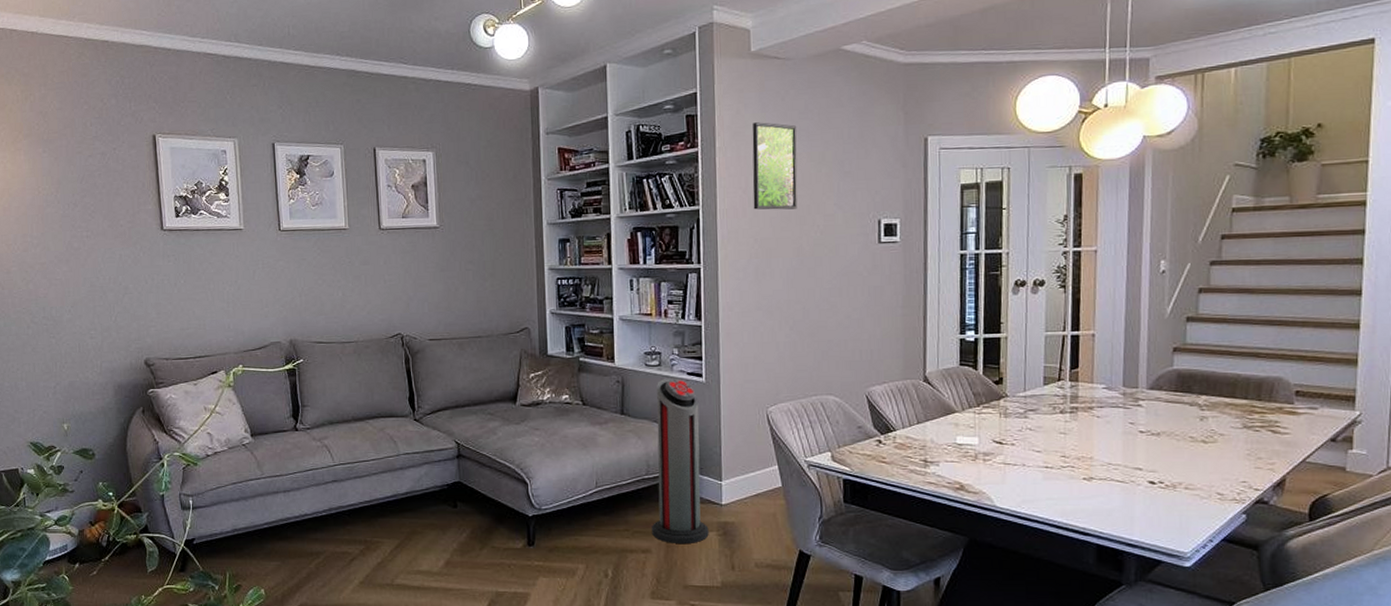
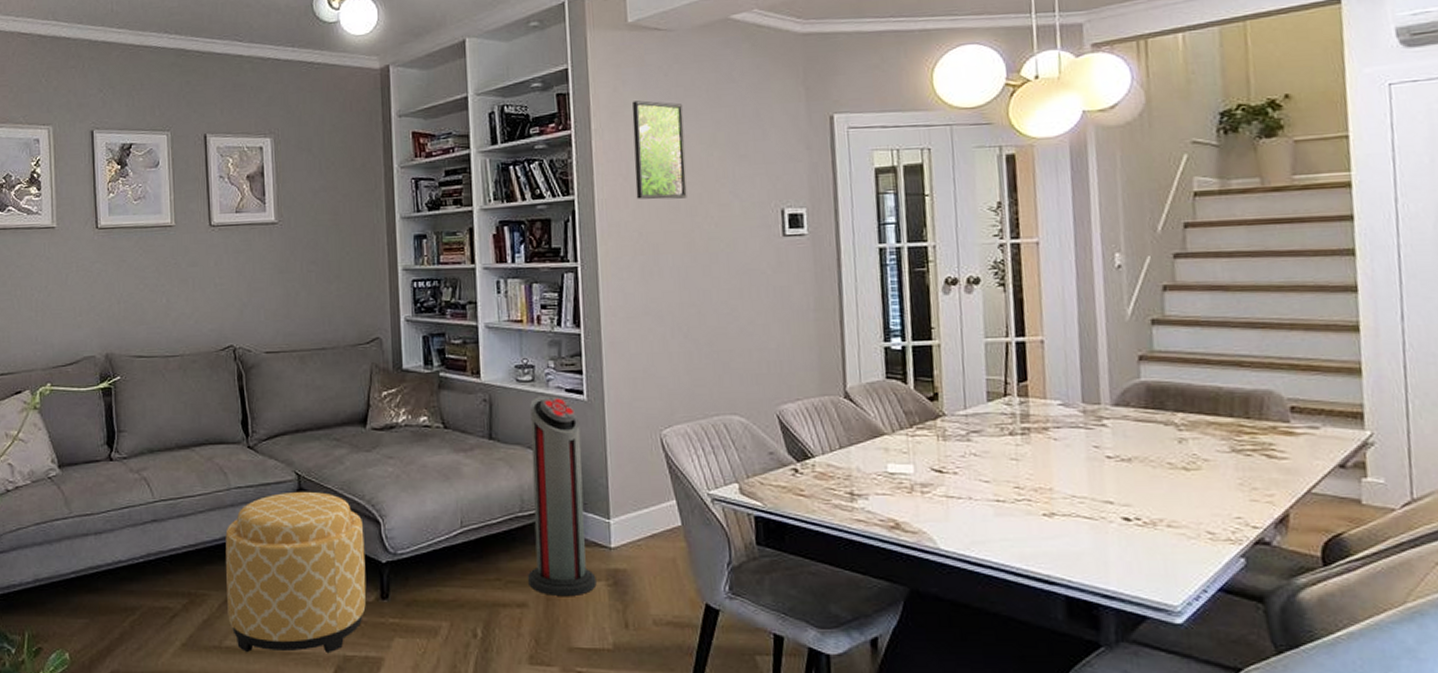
ottoman: none [395,457,516,590] -> present [225,491,367,654]

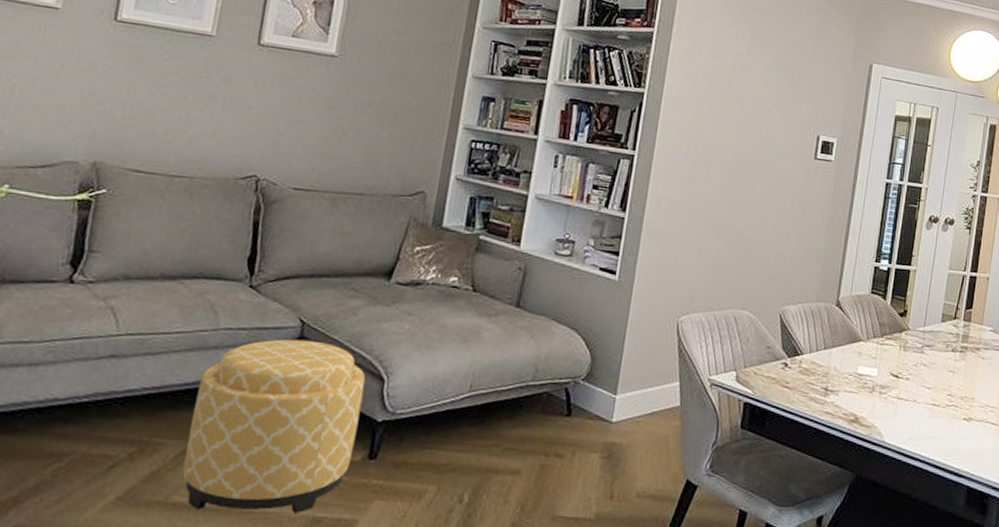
air purifier: present [528,396,597,597] -> none [526,272,607,467]
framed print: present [632,100,687,200] -> none [699,15,756,111]

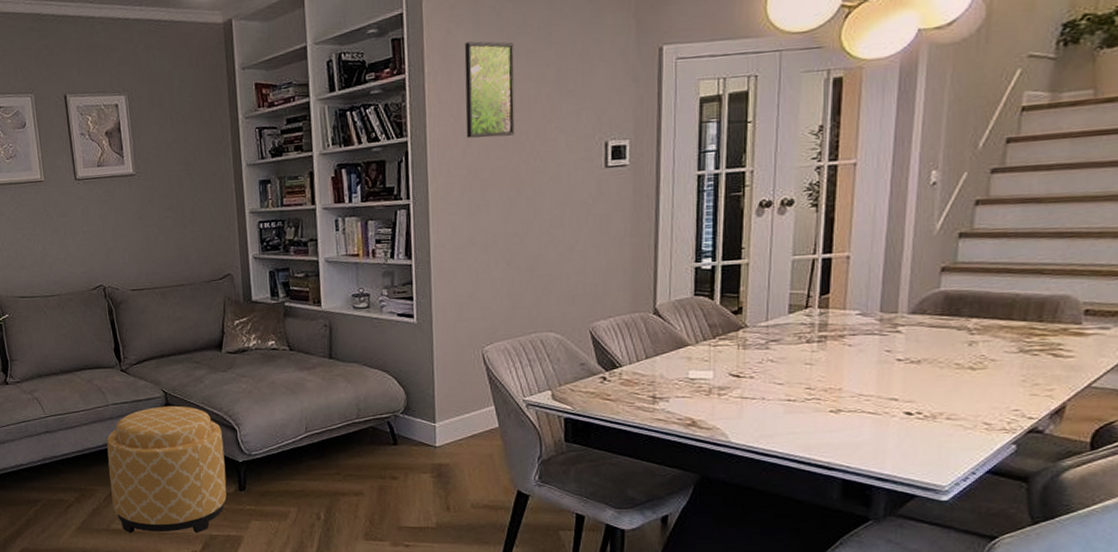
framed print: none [699,15,756,111] -> present [464,41,515,138]

